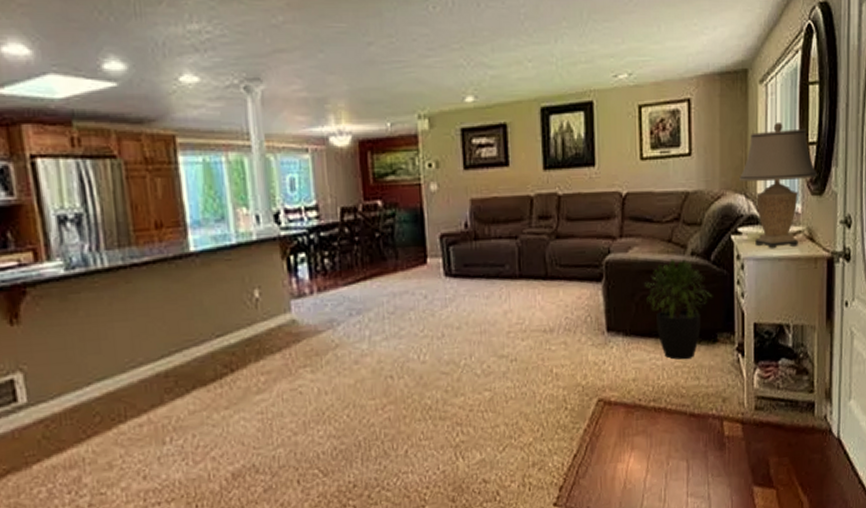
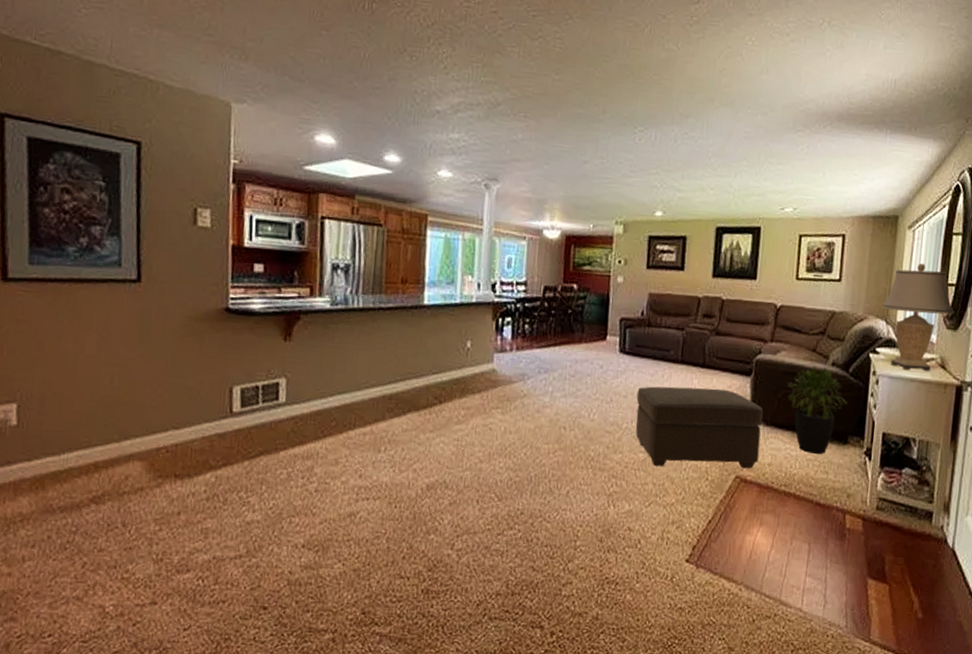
ottoman: none [472,301,621,403] -> present [635,386,764,469]

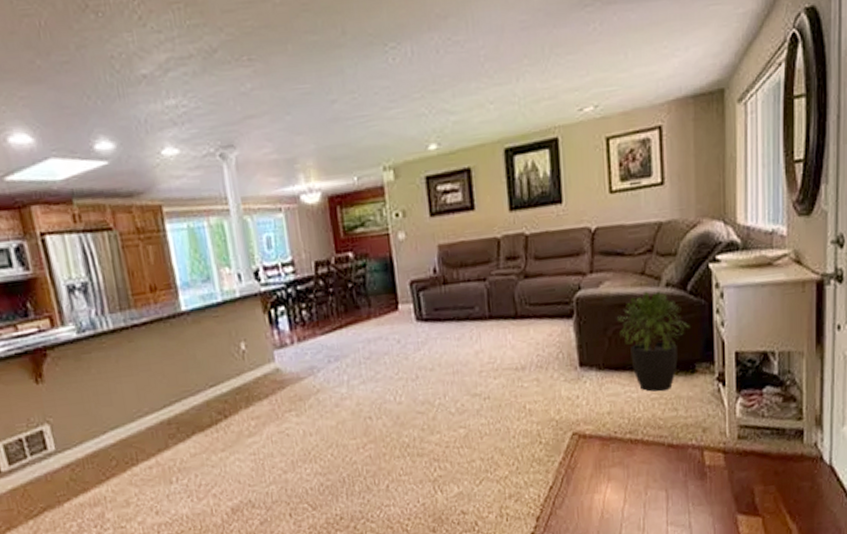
ottoman: present [635,386,764,469] -> none [444,339,595,440]
table lamp: present [881,262,954,371] -> none [716,141,805,275]

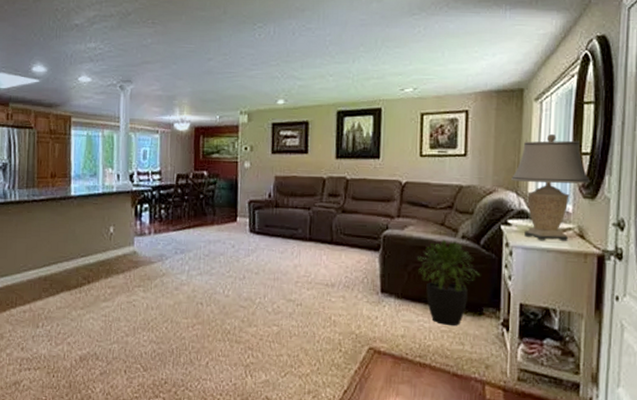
table lamp: none [716,141,805,275] -> present [510,133,591,241]

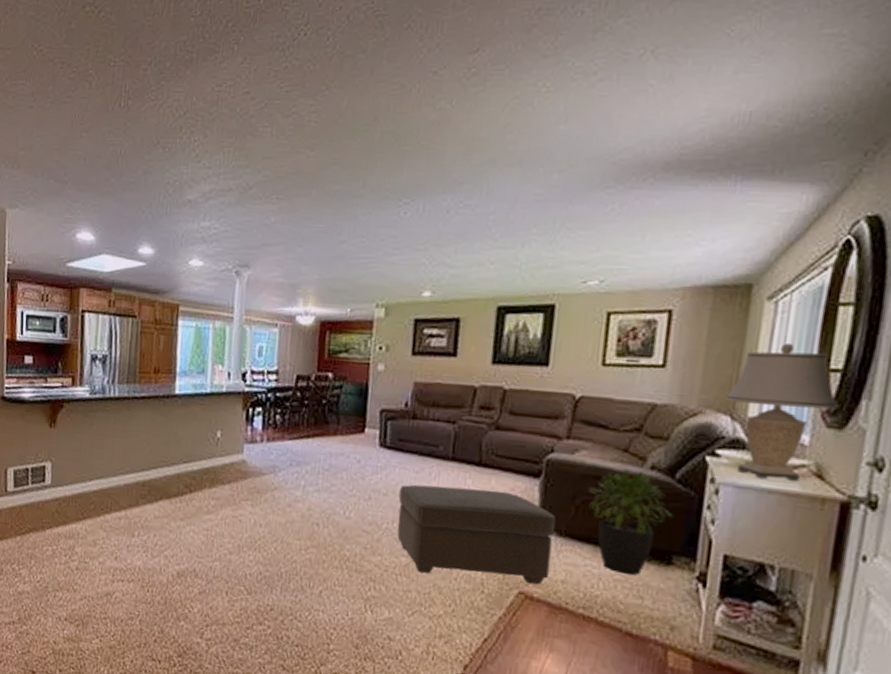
ottoman: none [268,263,394,341] -> present [397,484,556,585]

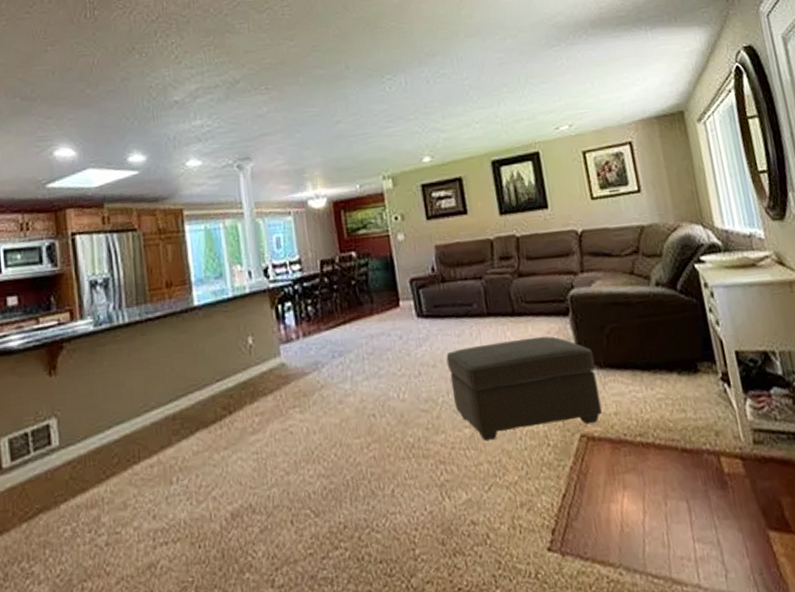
potted plant: present [589,468,672,575] -> none [613,290,685,392]
table lamp: present [724,342,840,481] -> none [692,154,775,276]

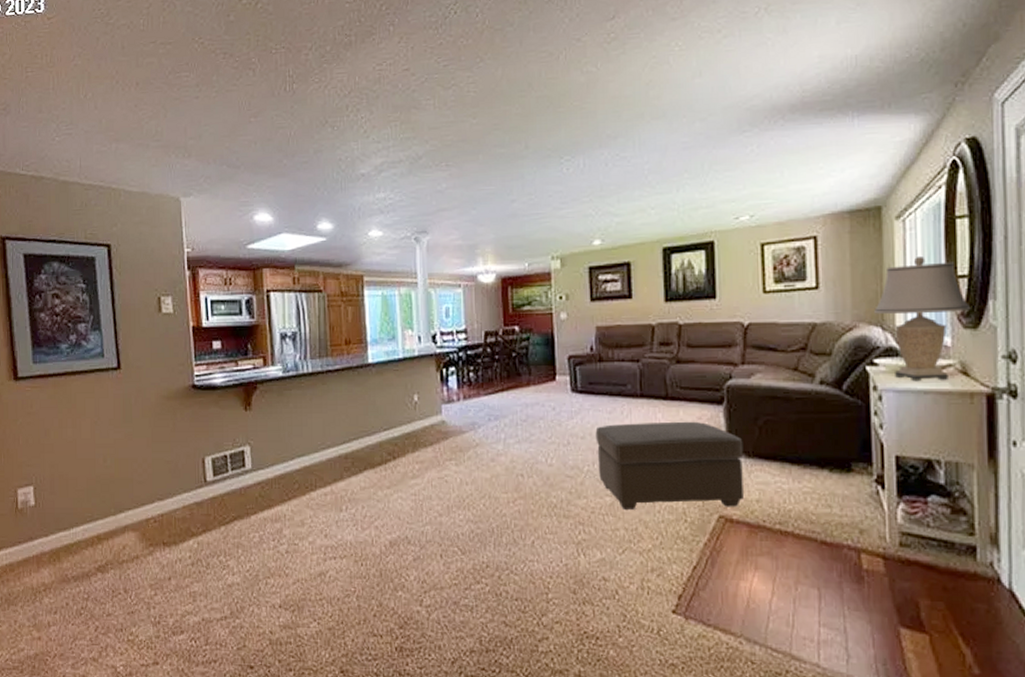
table lamp: none [692,154,775,276] -> present [873,255,971,382]

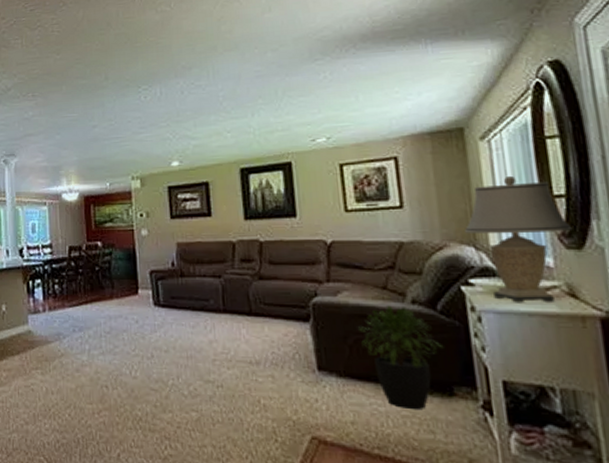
ottoman: present [595,421,744,509] -> none [179,337,337,429]
potted plant: none [769,386,845,485] -> present [359,305,442,409]

